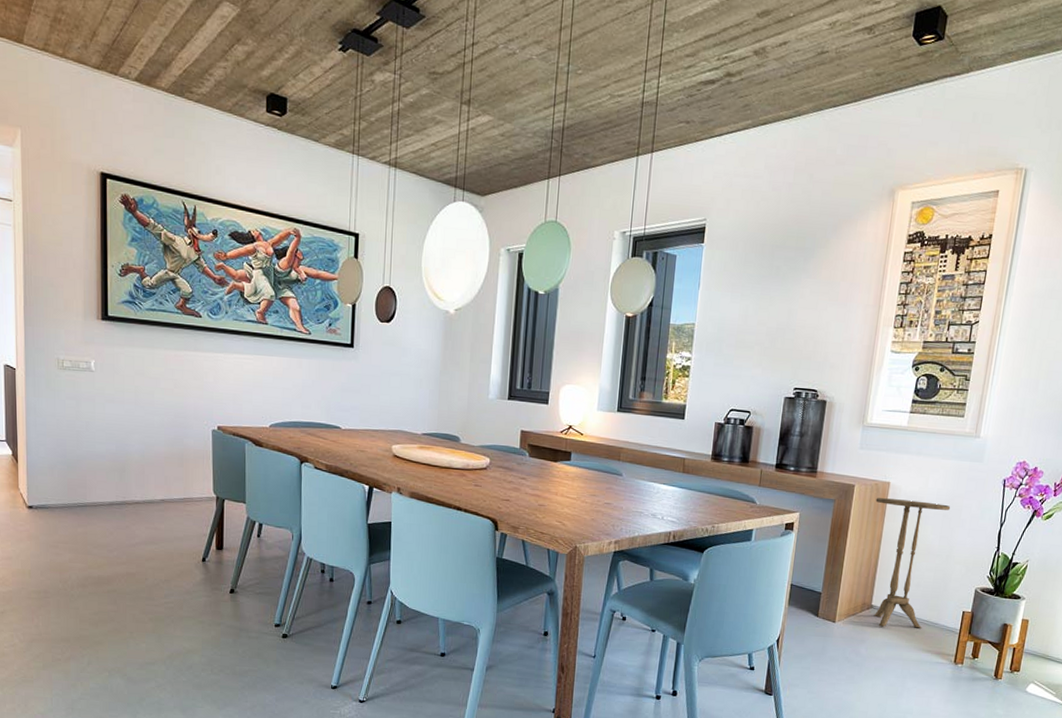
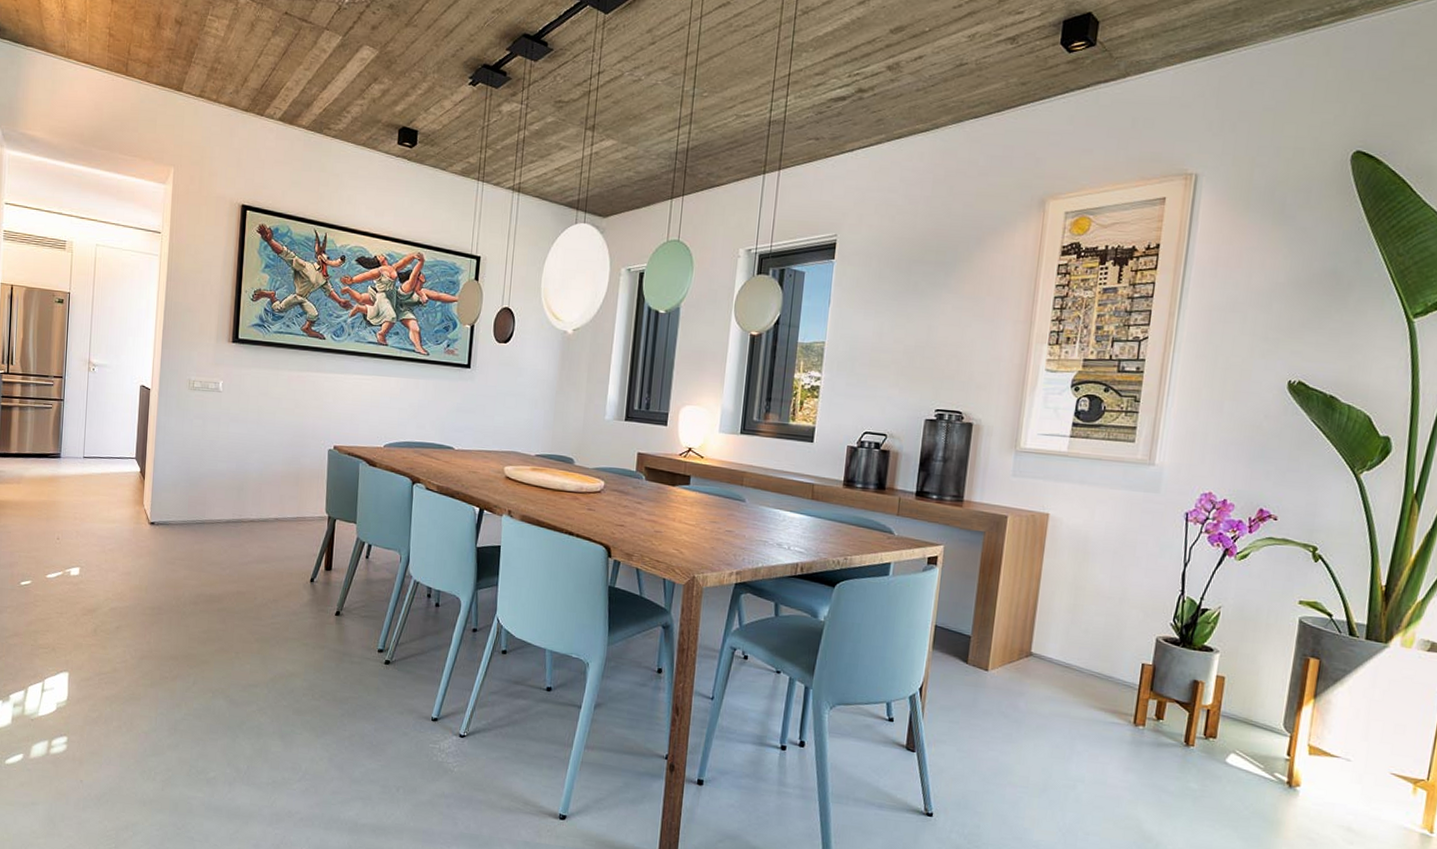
side table: present [873,498,951,629] -> none [1032,531,1123,682]

